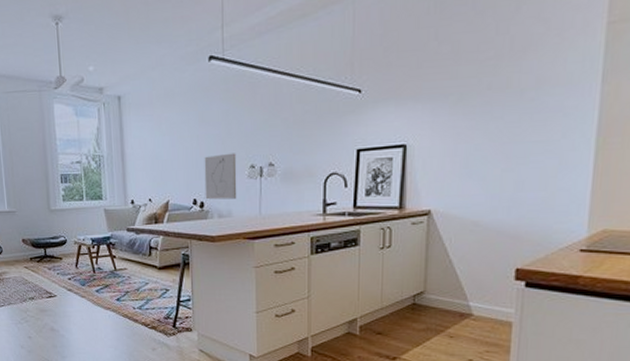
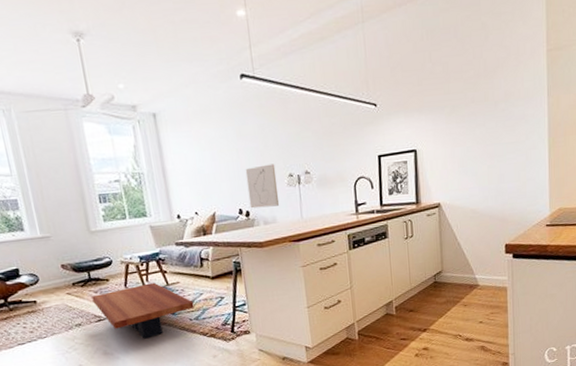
coffee table: none [45,266,139,321] -> present [92,282,194,339]

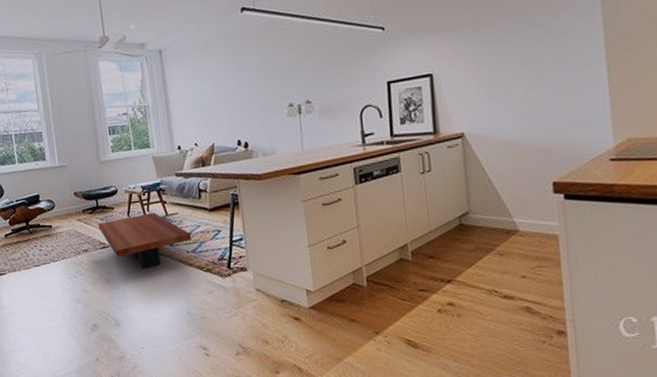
wall art: present [245,164,280,209] -> none [244,94,279,140]

